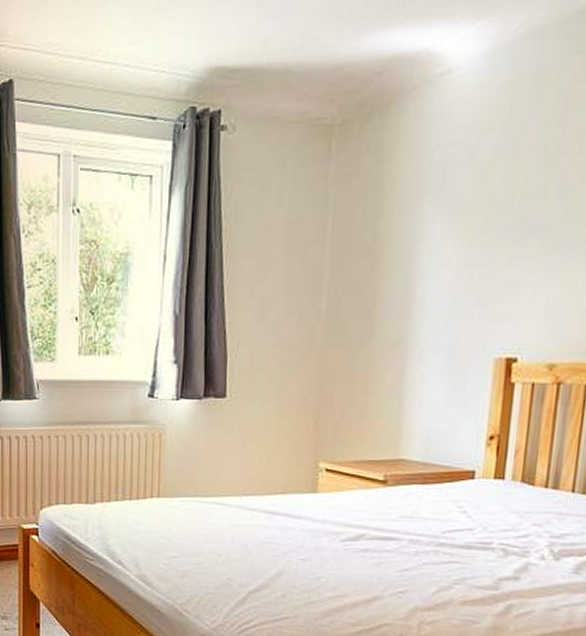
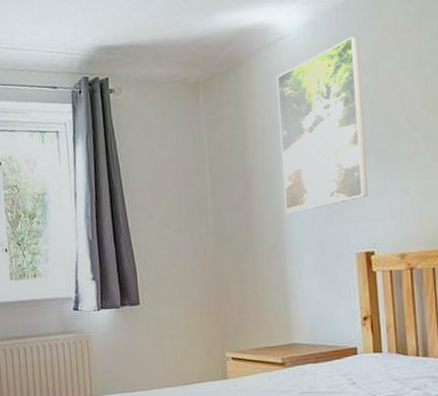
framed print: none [417,75,548,304] -> present [276,36,368,215]

